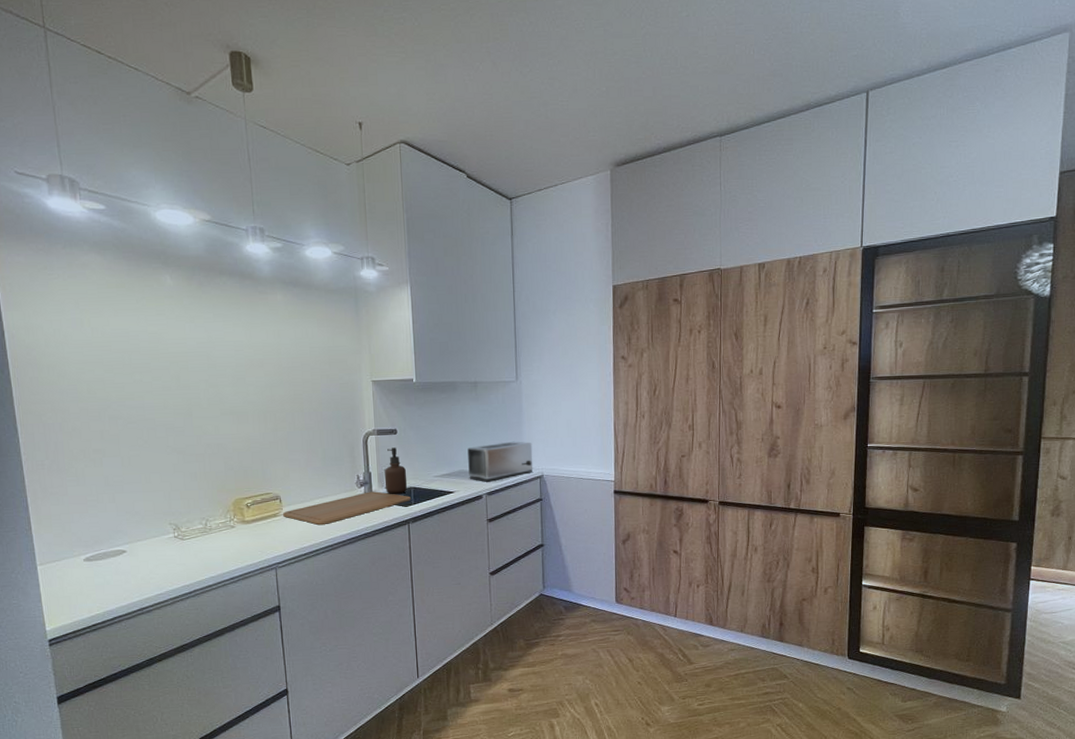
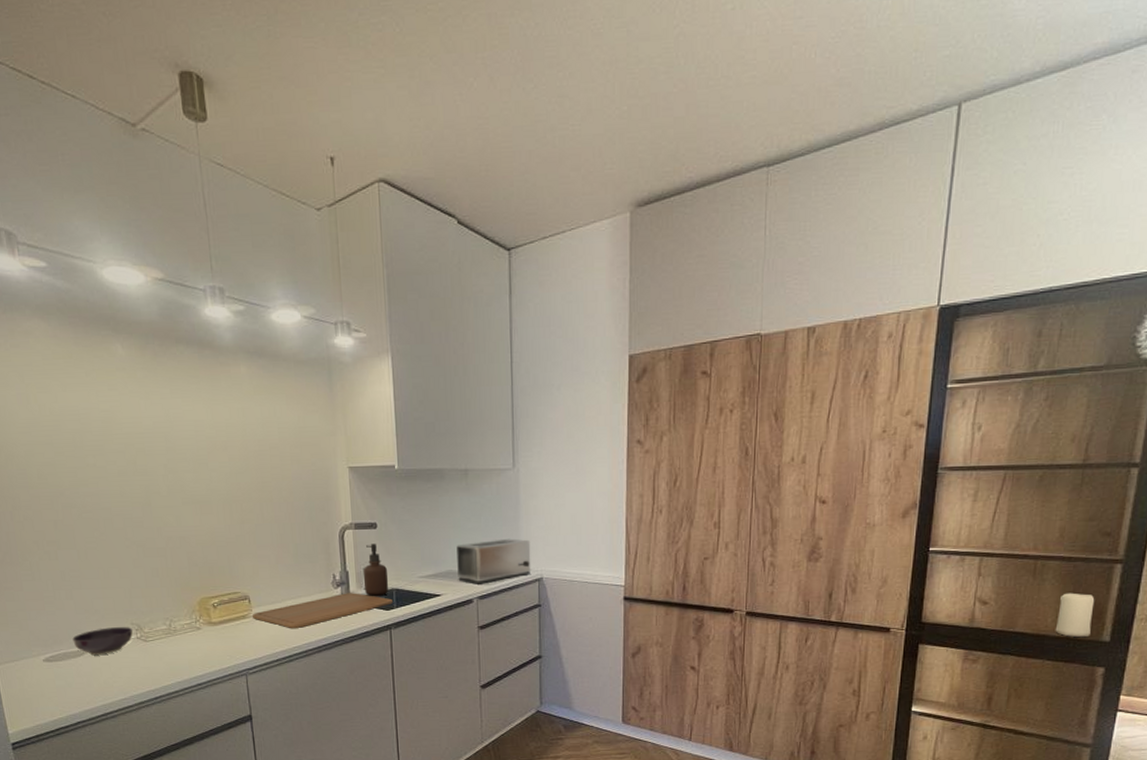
bowl: none [113,527,171,553] -> present [72,627,133,655]
candle: none [974,480,1004,518] -> present [1055,592,1095,638]

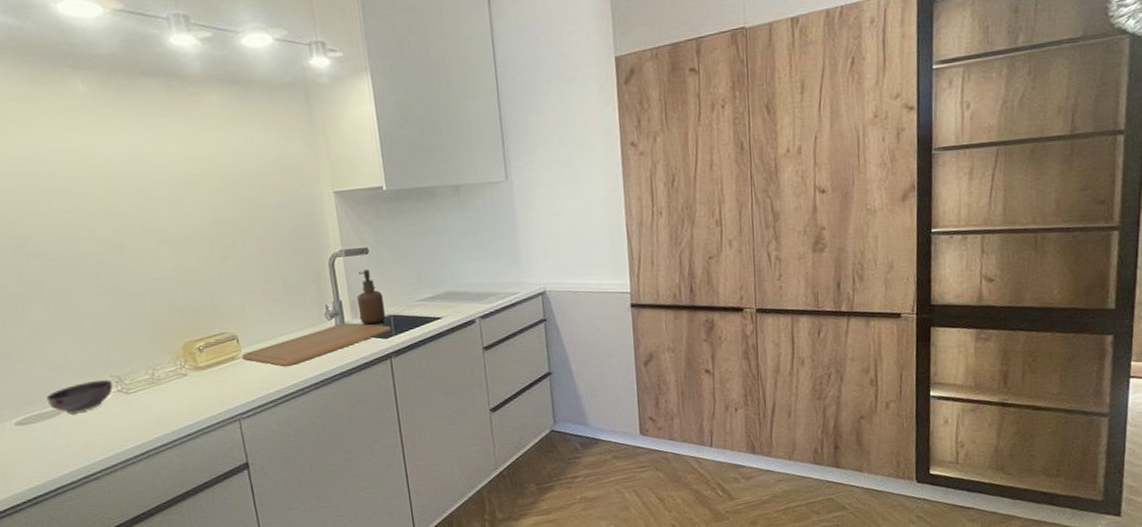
toaster: present [456,538,531,584] -> none [453,252,533,304]
candle: present [1055,592,1095,638] -> none [1061,263,1097,308]

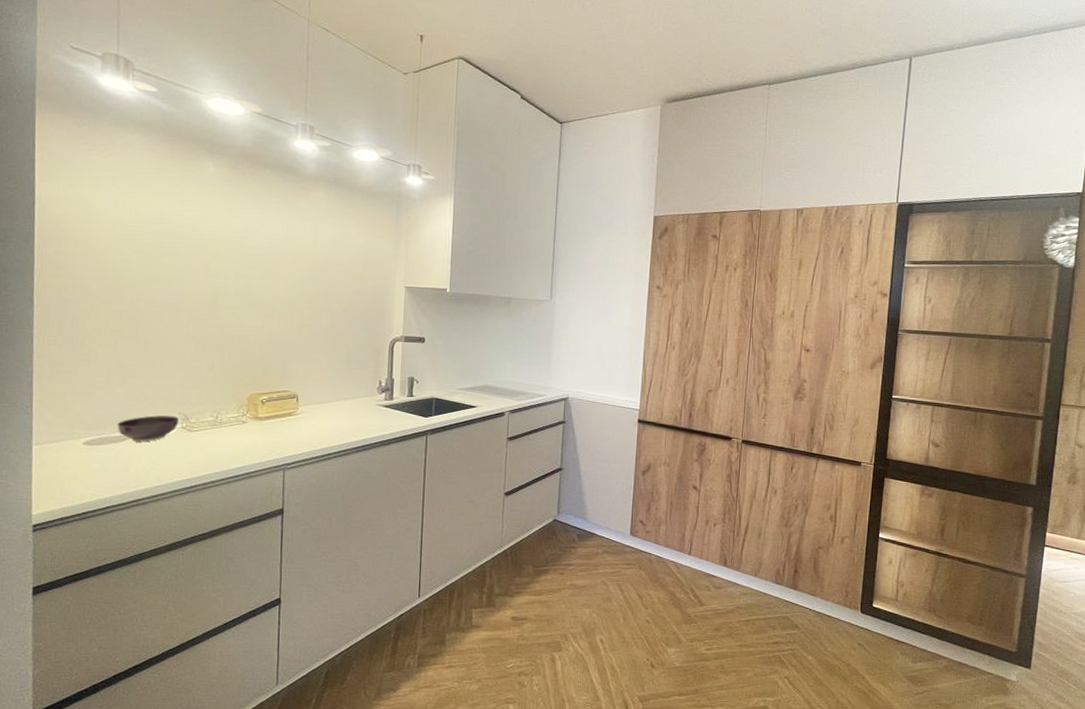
chopping board: present [242,322,392,366] -> none [298,398,433,428]
soap dispenser: present [357,269,386,325] -> none [407,356,430,404]

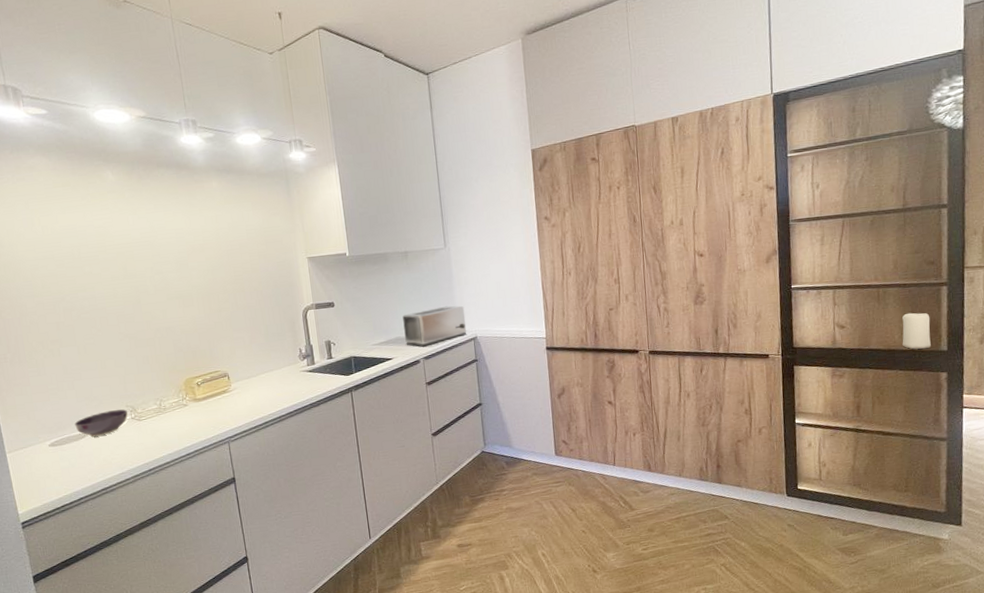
toaster: none [493,360,560,400] -> present [402,305,467,347]
candle: none [993,441,1023,481] -> present [902,312,931,350]

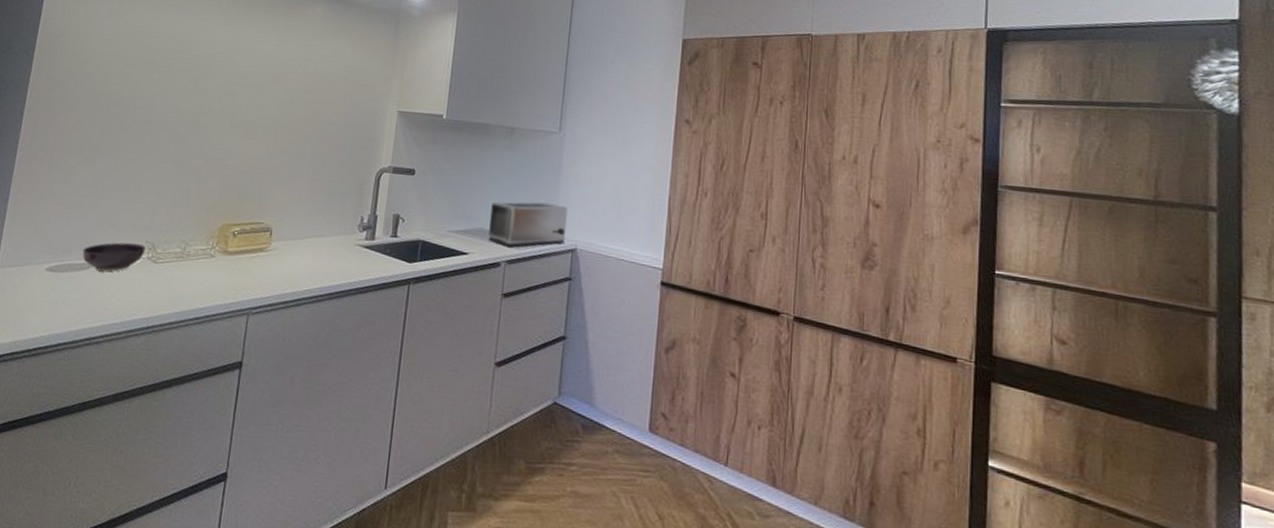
candle: present [902,312,931,350] -> none [1149,343,1192,401]

